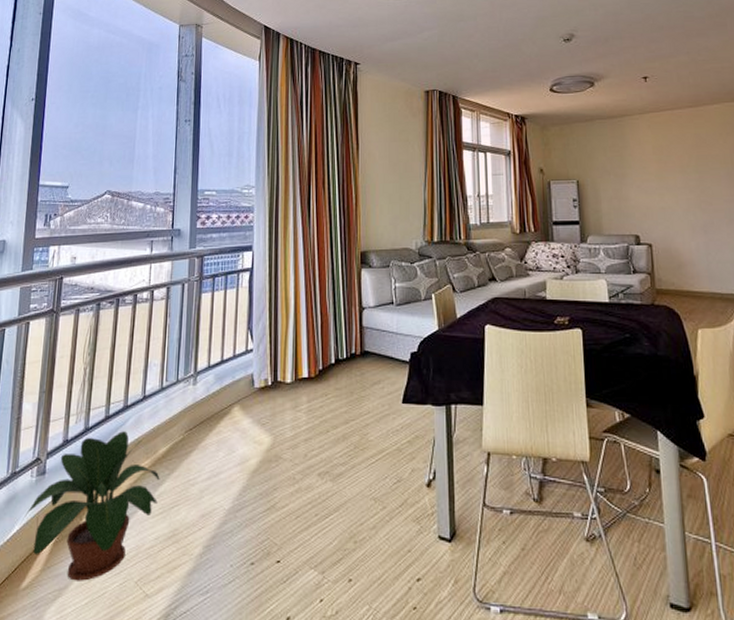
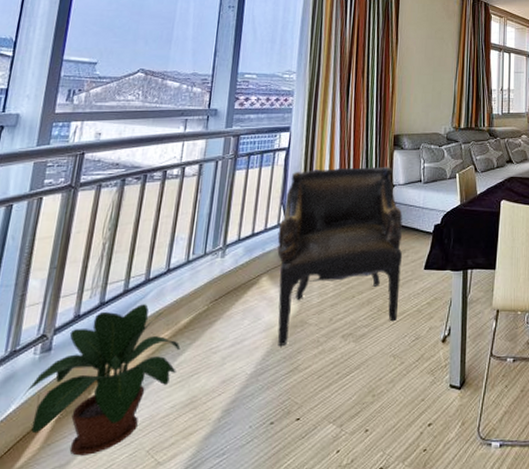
armchair: none [246,286,378,482] -> present [277,166,403,347]

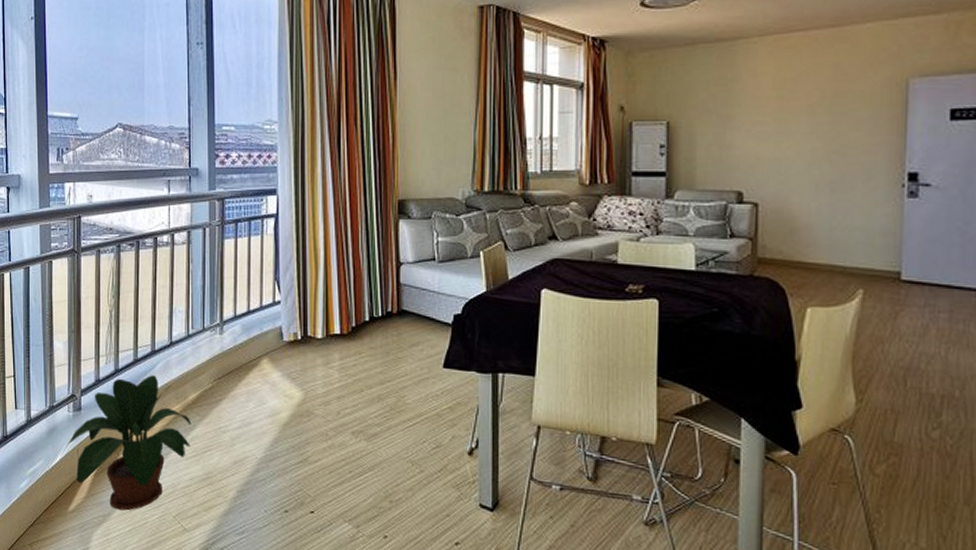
armchair: present [277,166,403,347] -> none [274,239,416,435]

